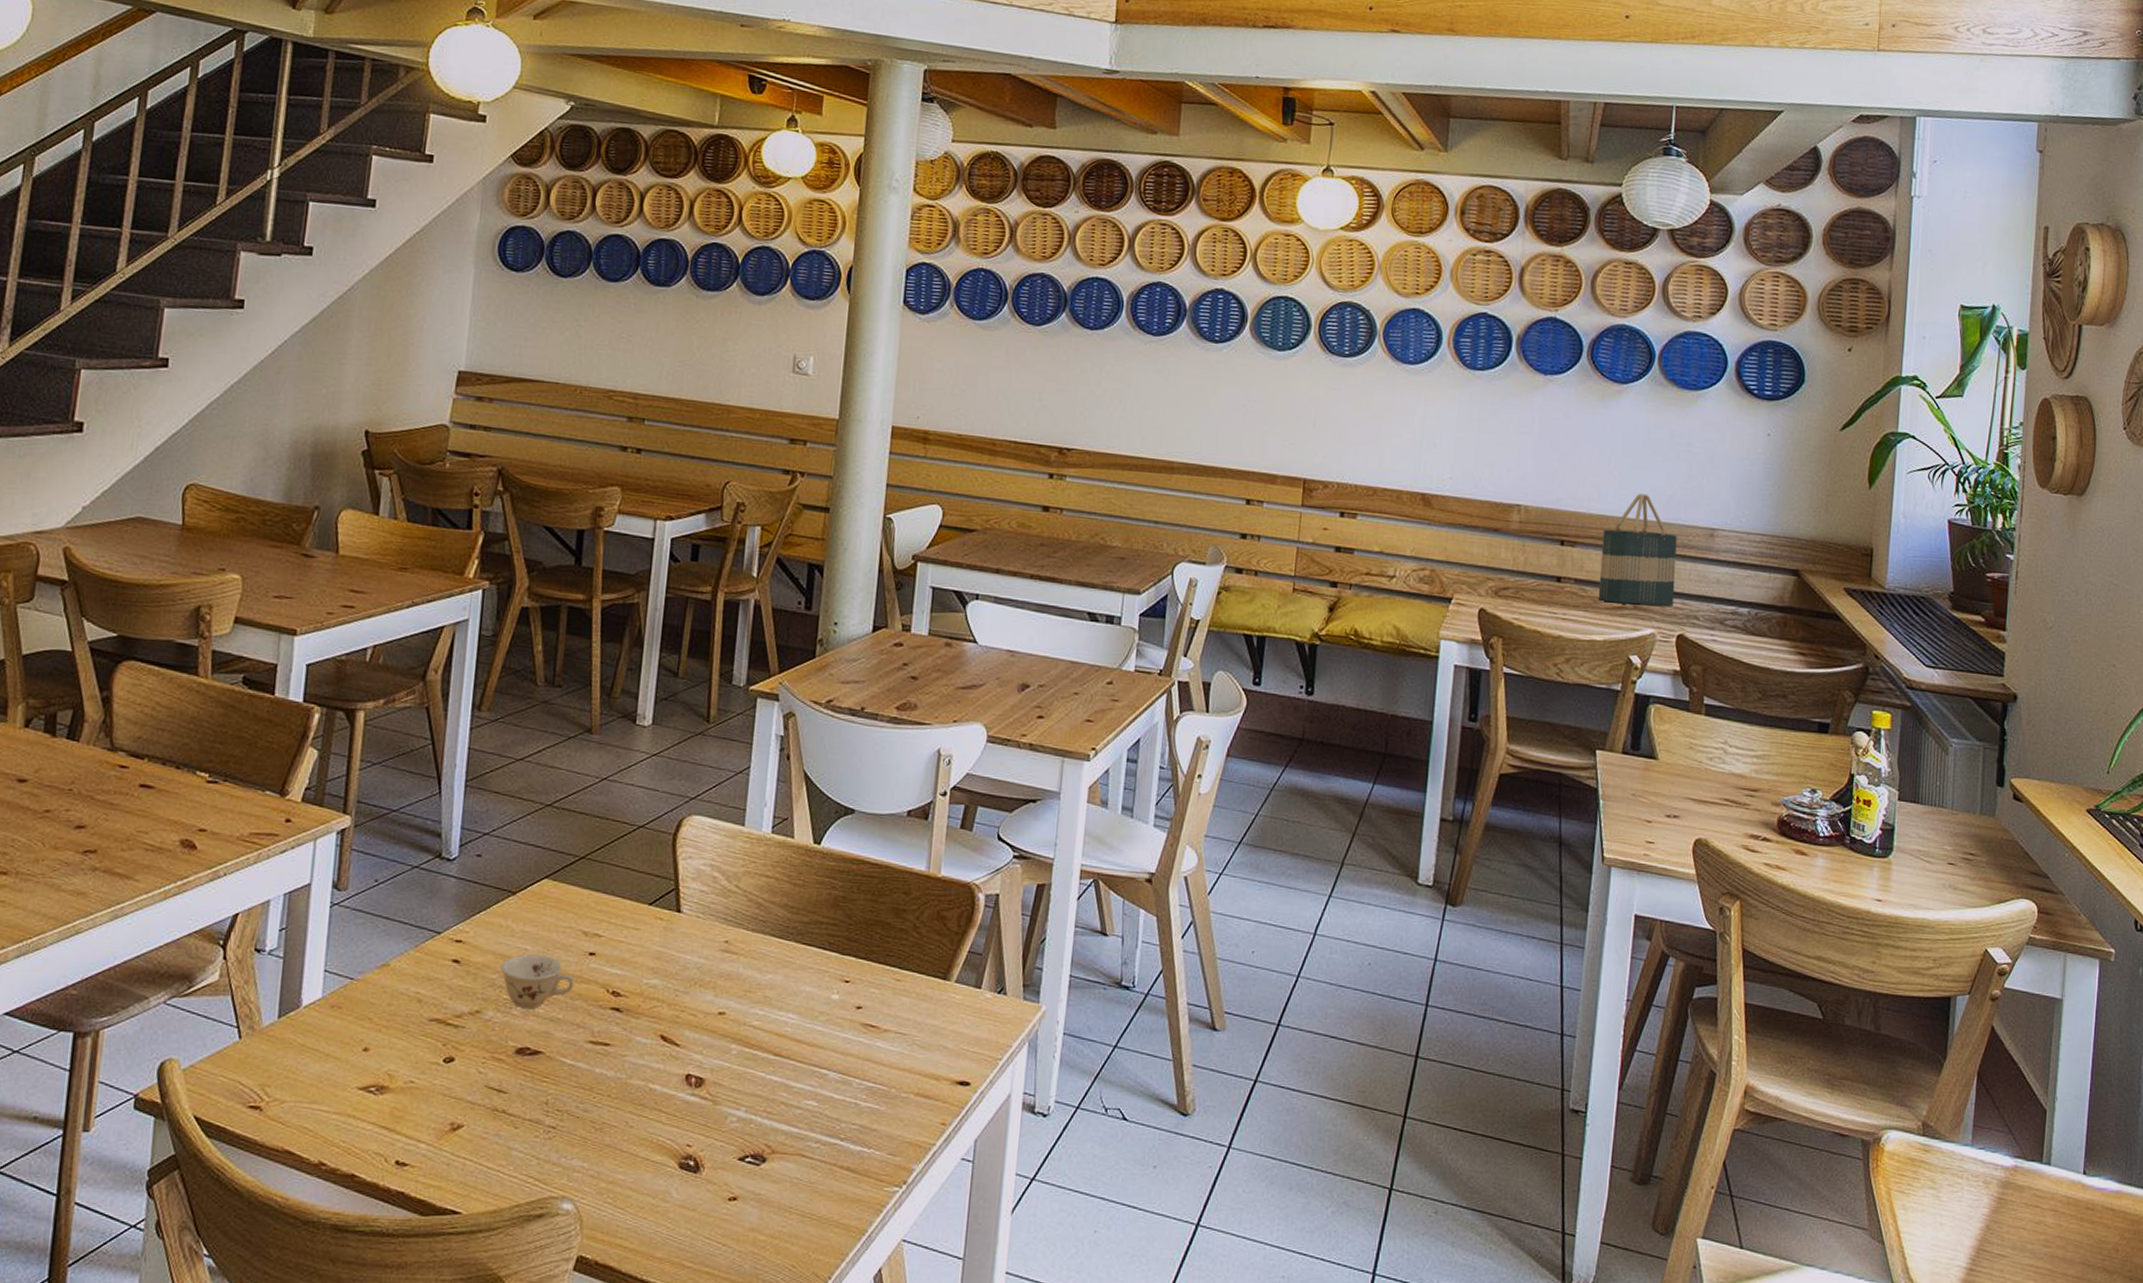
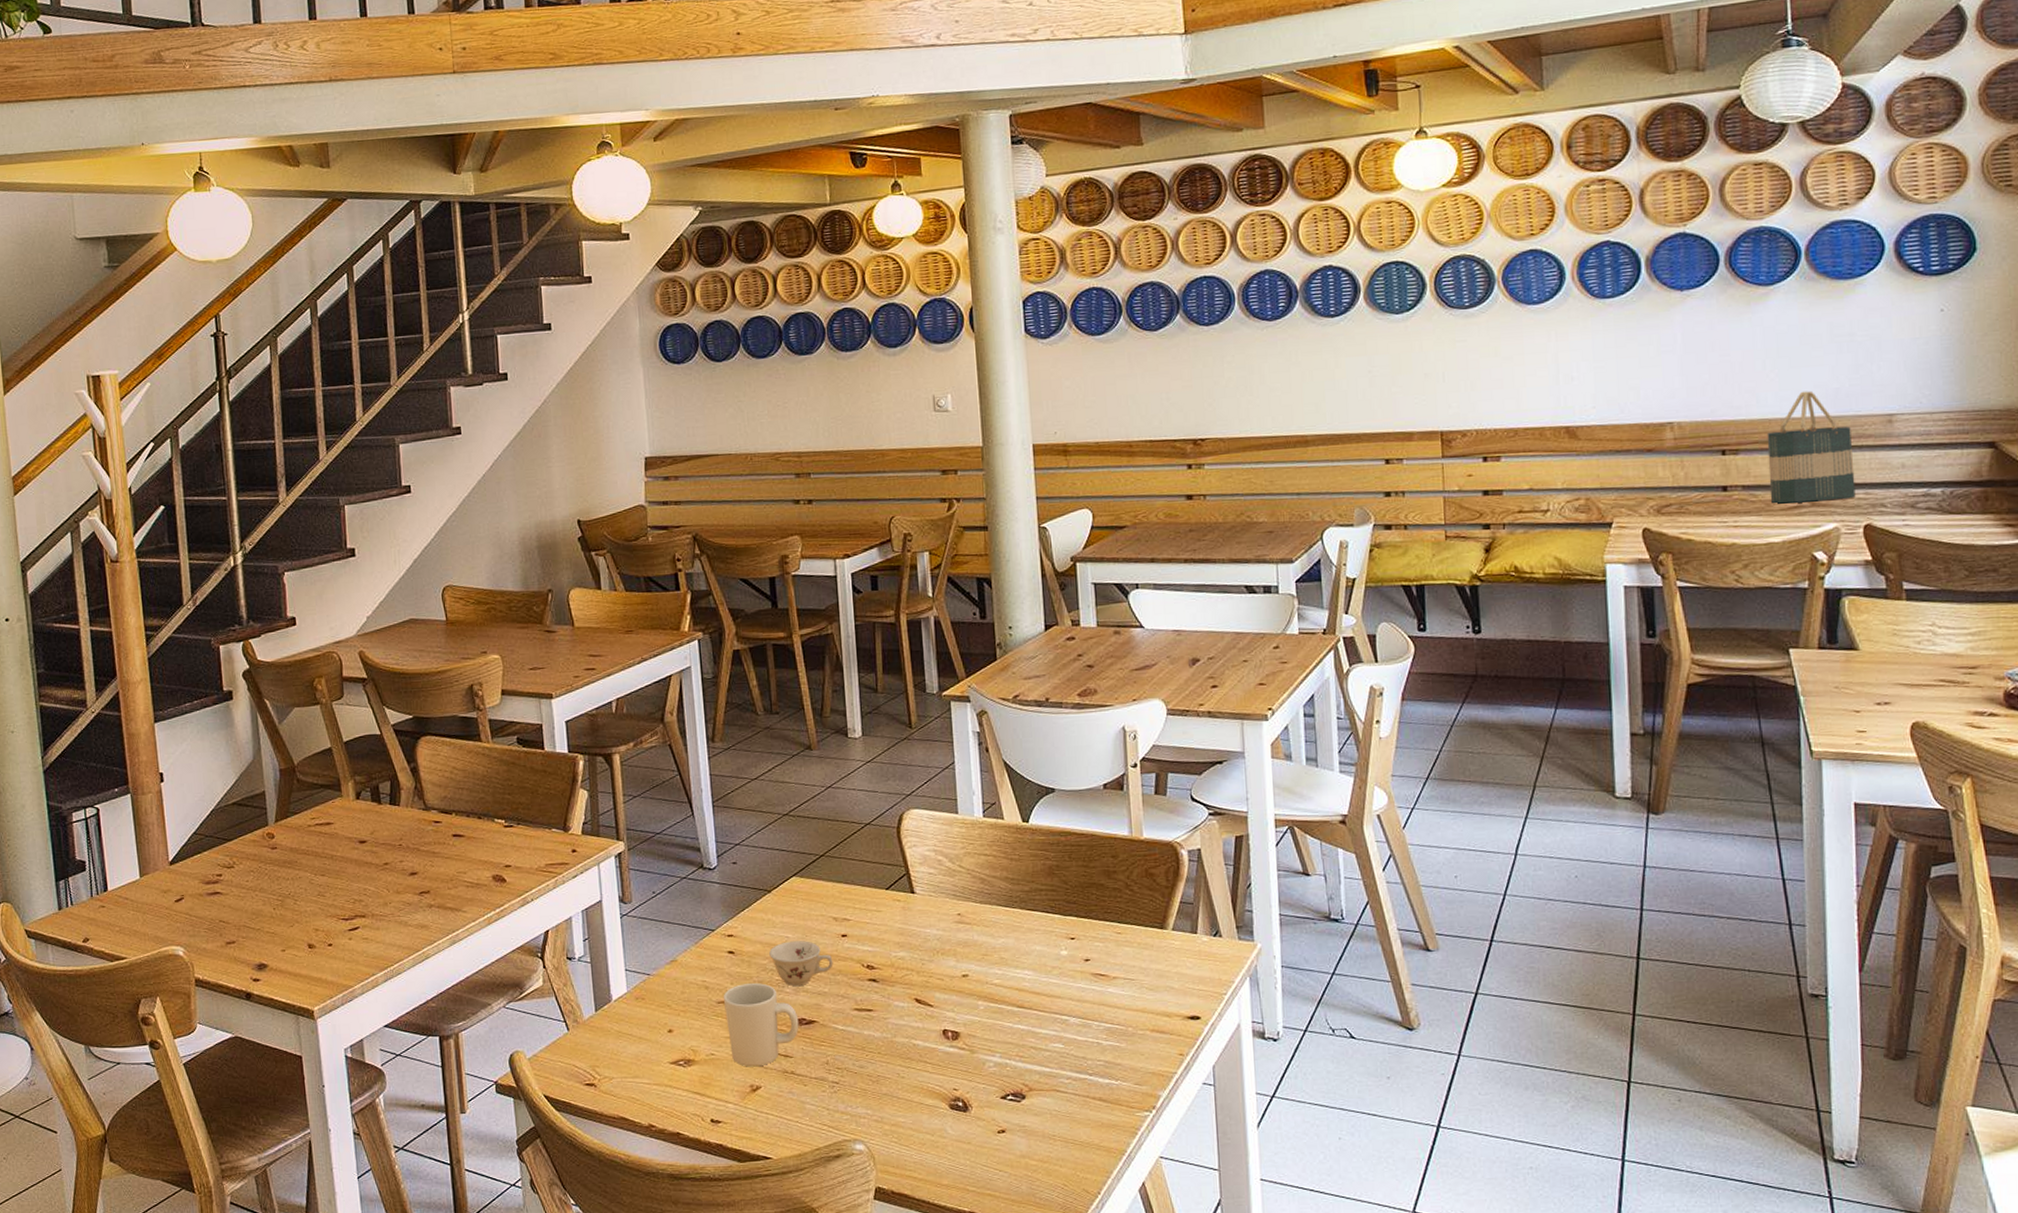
mug: none [434,1000,522,1101] -> present [723,983,799,1067]

